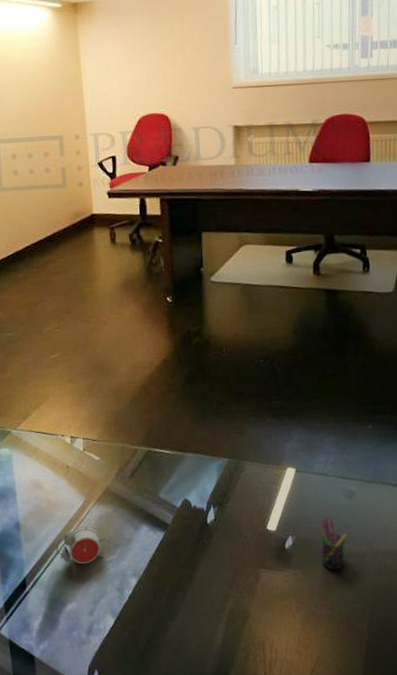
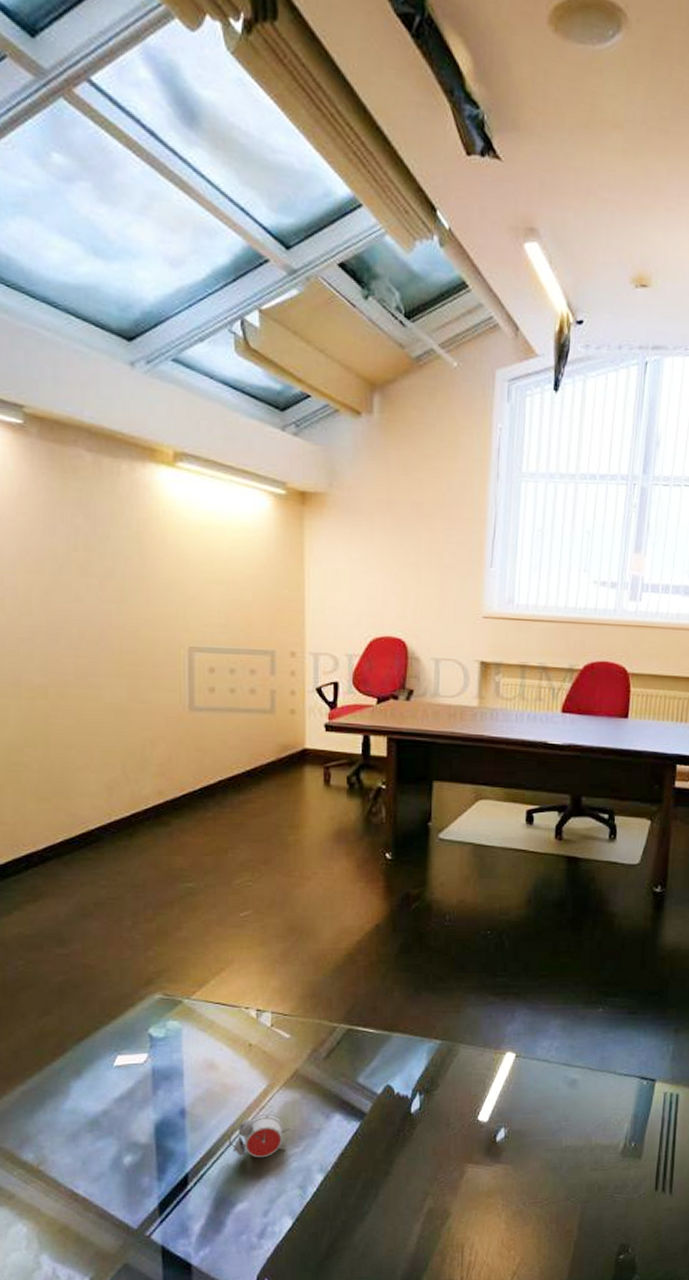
pen holder: present [321,518,346,571] -> none [535,1108,564,1166]

